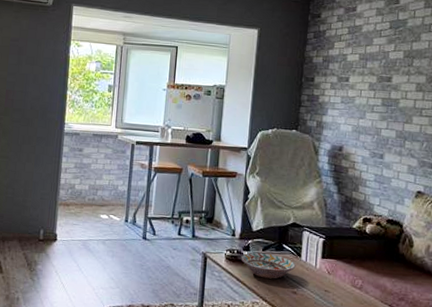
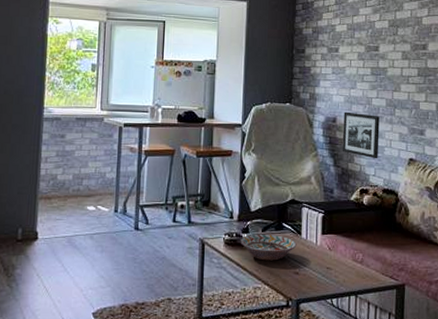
picture frame: none [347,141,388,190] -> present [342,111,380,159]

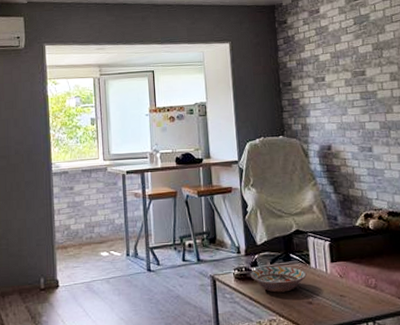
picture frame: present [342,111,380,159] -> none [338,138,379,183]

